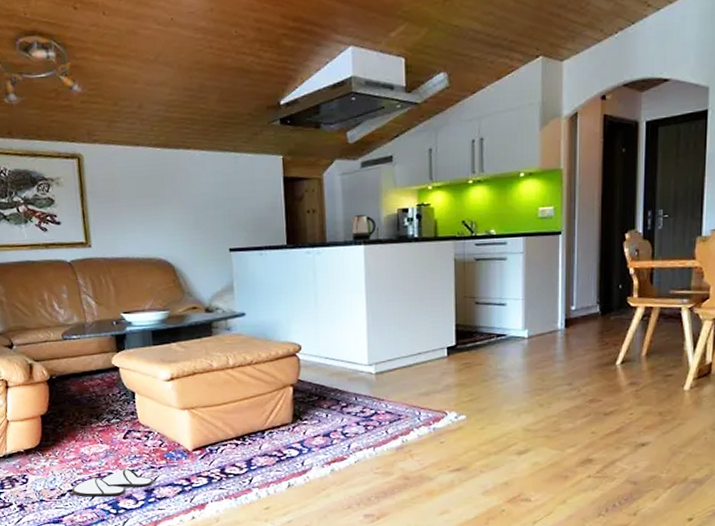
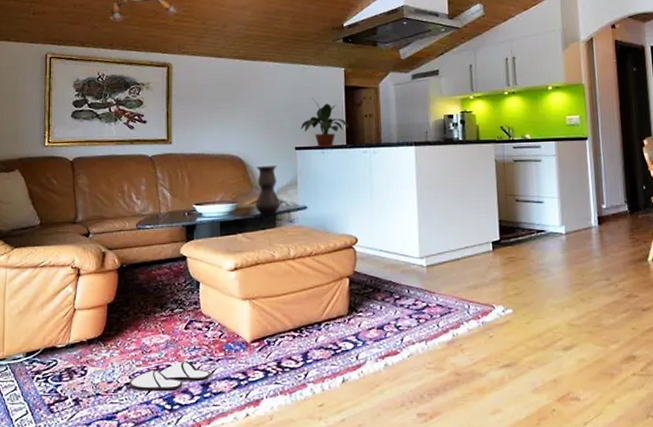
vase: none [186,269,216,324] -> present [255,166,281,216]
potted plant: none [234,192,288,249] -> present [300,98,348,148]
kettle: present [350,214,376,242] -> none [403,119,425,143]

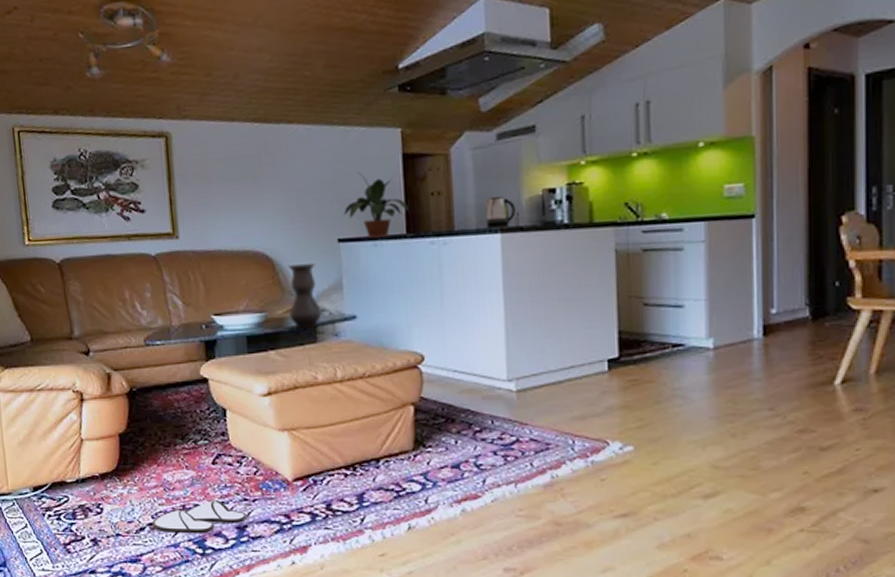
kettle: none [403,119,425,143] -> present [484,195,515,230]

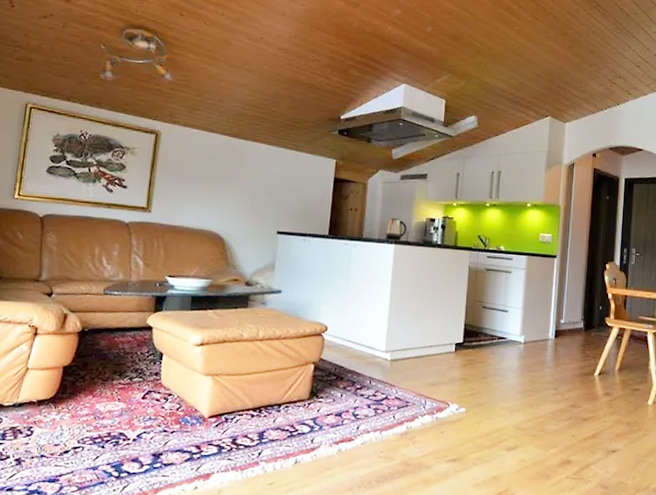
slippers: present [152,500,247,533] -> none [77,430,164,458]
vase: present [287,264,322,329] -> none [230,246,256,296]
potted plant: present [344,172,408,240] -> none [285,185,332,236]

